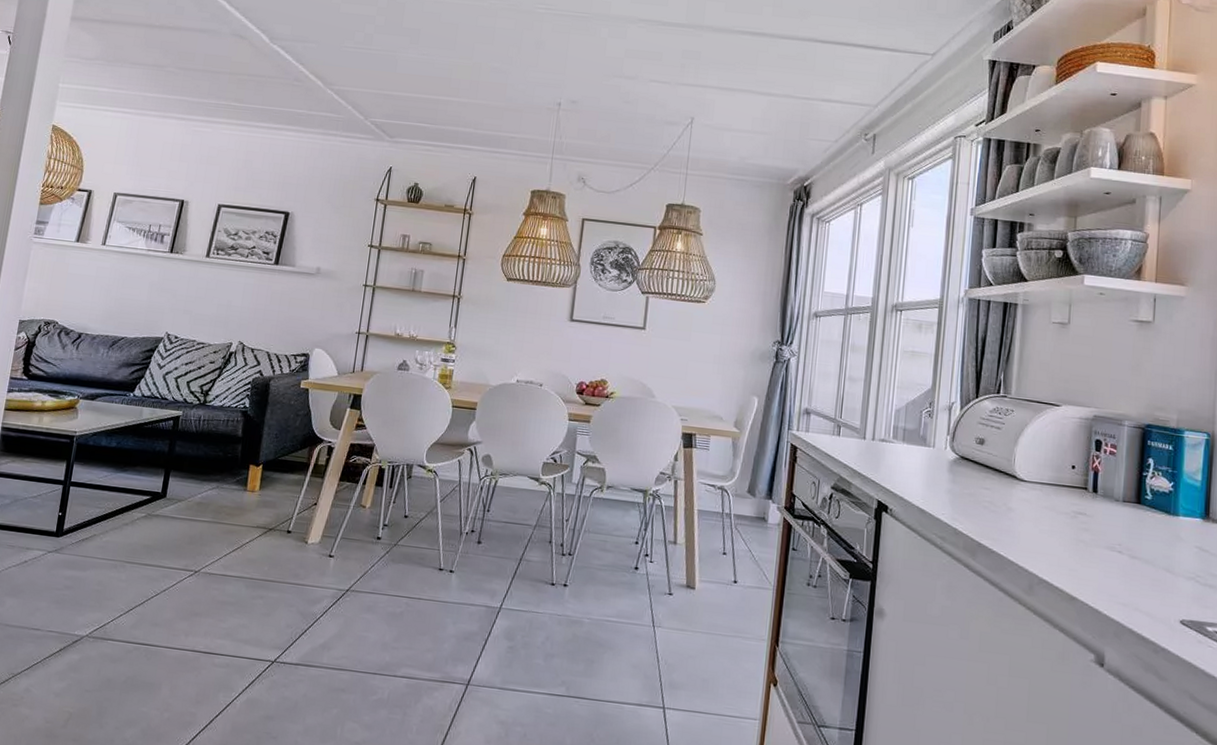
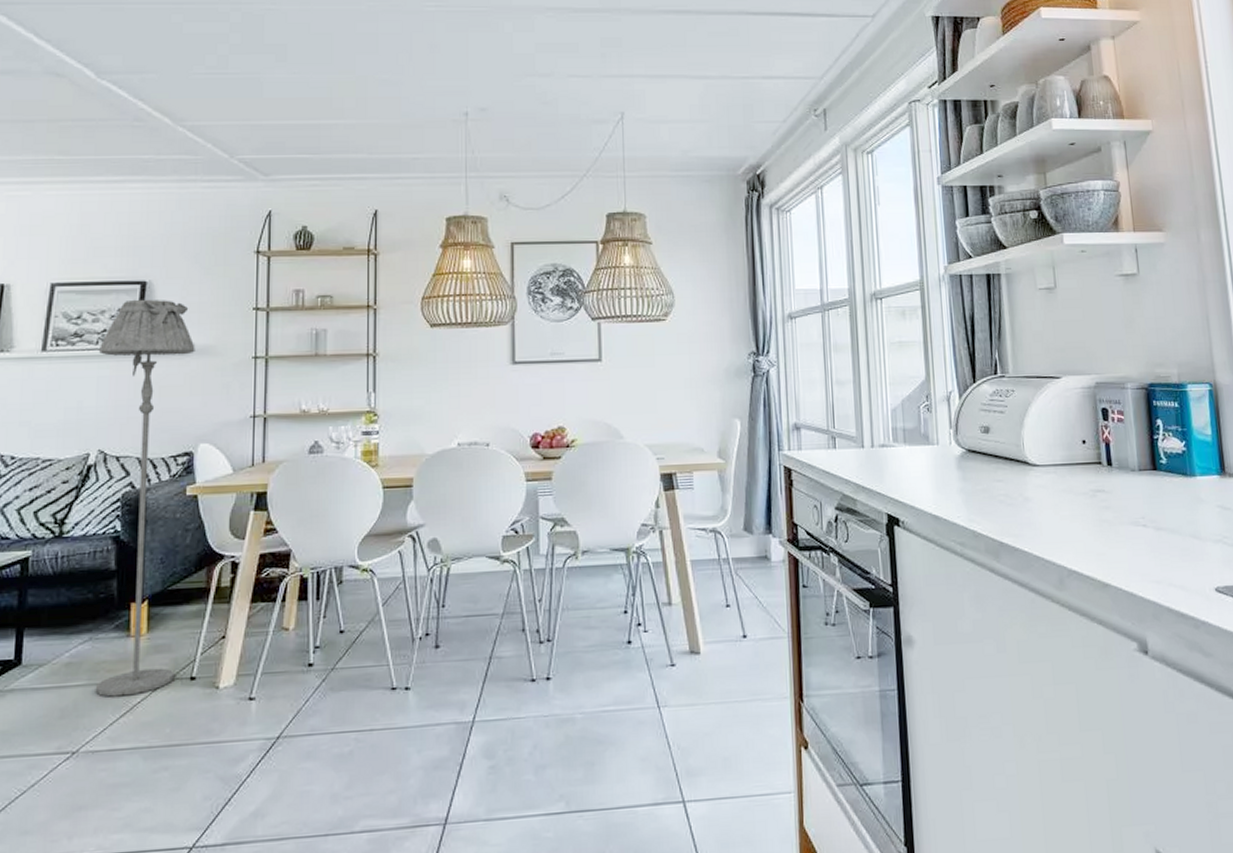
floor lamp: none [216,225,321,536] -> present [95,299,195,697]

